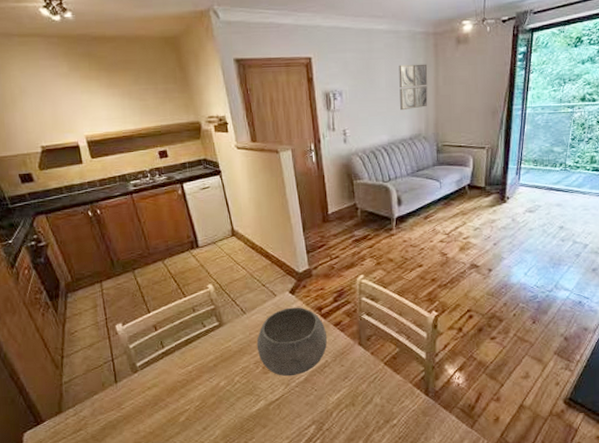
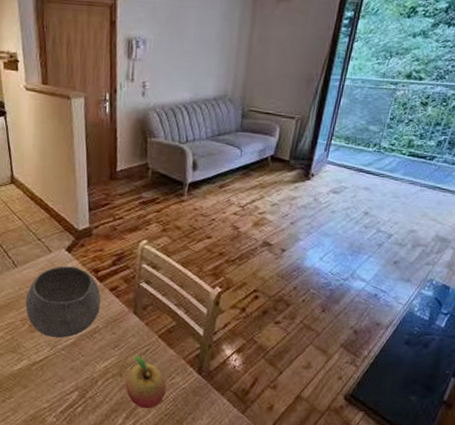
fruit: none [358,384,397,434] -> present [125,355,166,409]
wall art: present [399,64,428,111] -> none [207,17,243,68]

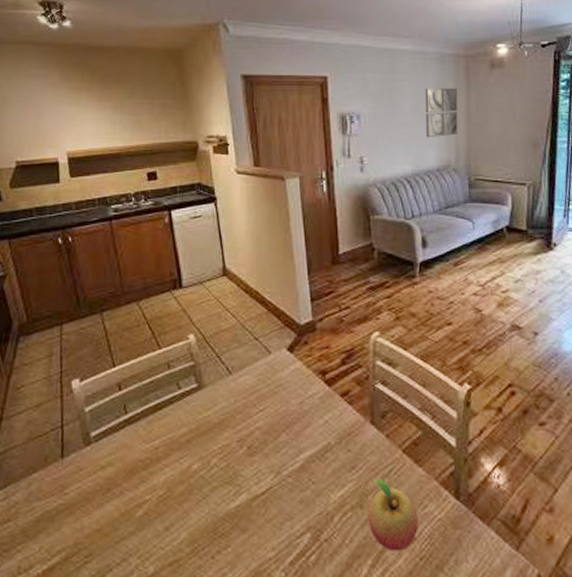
bowl: present [25,266,101,338] -> none [242,369,332,462]
wall art: none [207,17,243,68] -> present [425,88,458,138]

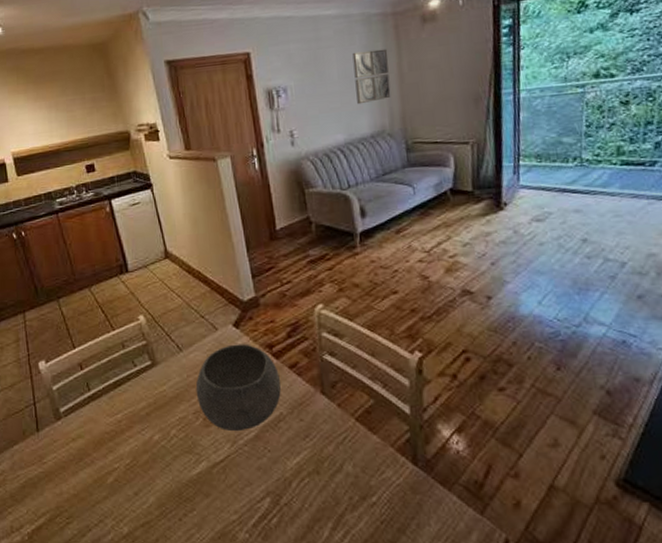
bowl: none [242,369,332,462] -> present [195,343,282,432]
fruit: present [368,478,418,551] -> none [324,446,377,515]

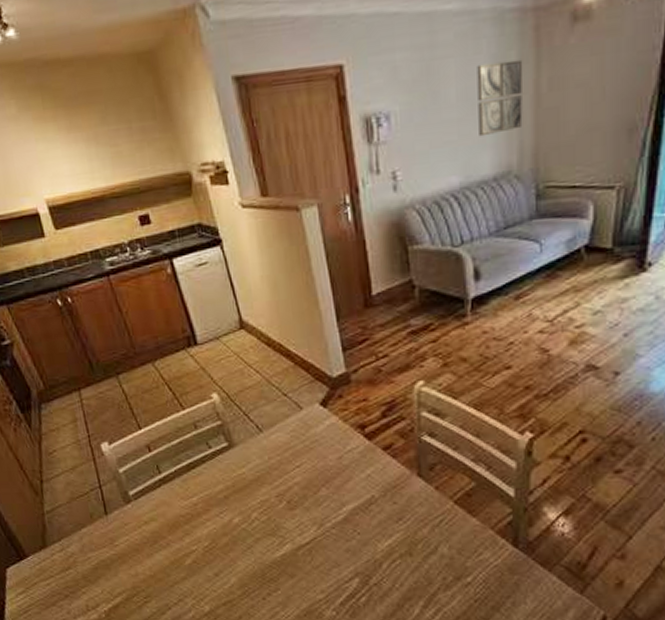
bowl: present [195,343,282,432] -> none [278,424,374,515]

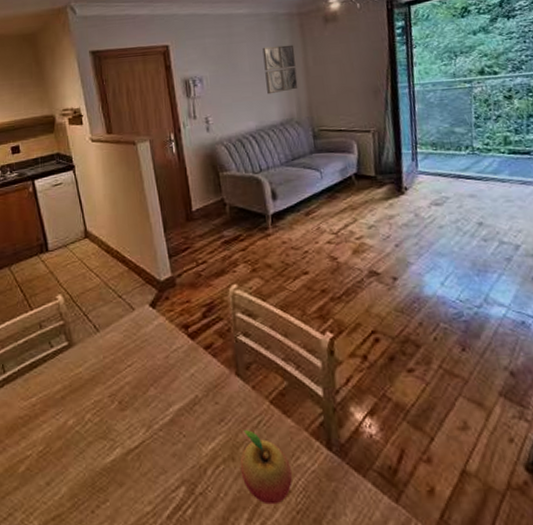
fruit: none [417,528,472,594] -> present [240,430,292,505]

